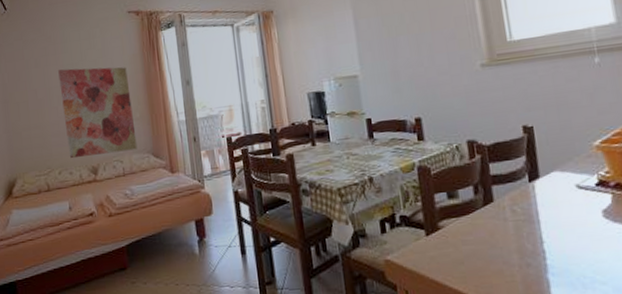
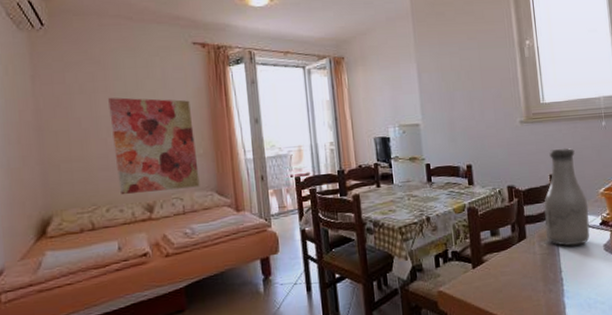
bottle: none [515,92,582,212] -> present [544,148,590,246]

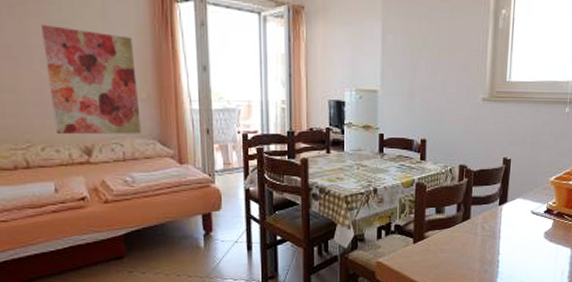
bottle: present [544,148,590,246] -> none [490,131,537,231]

